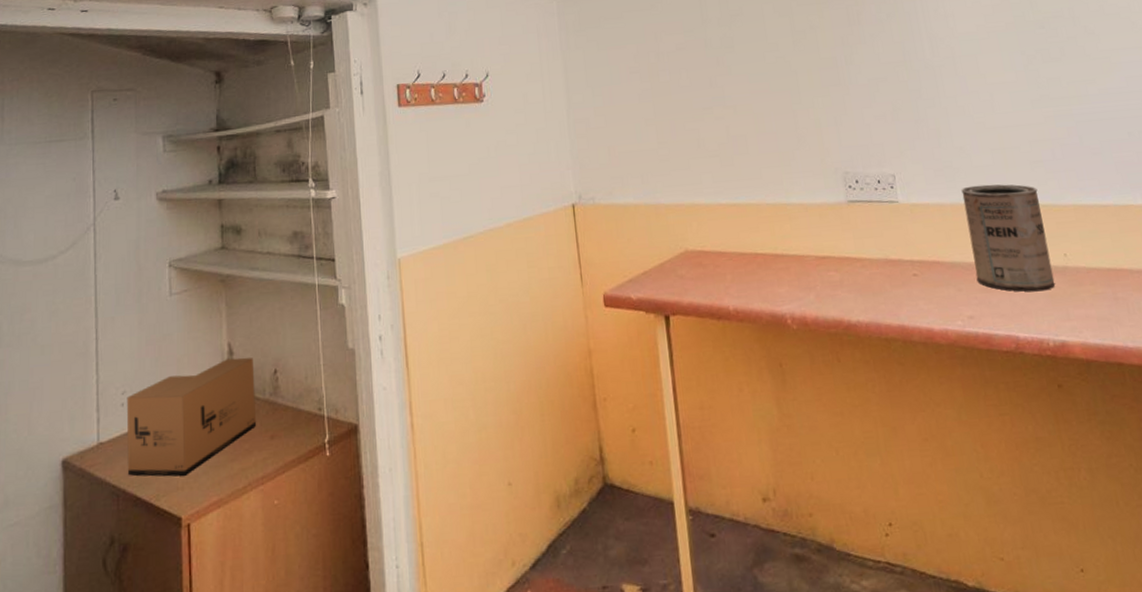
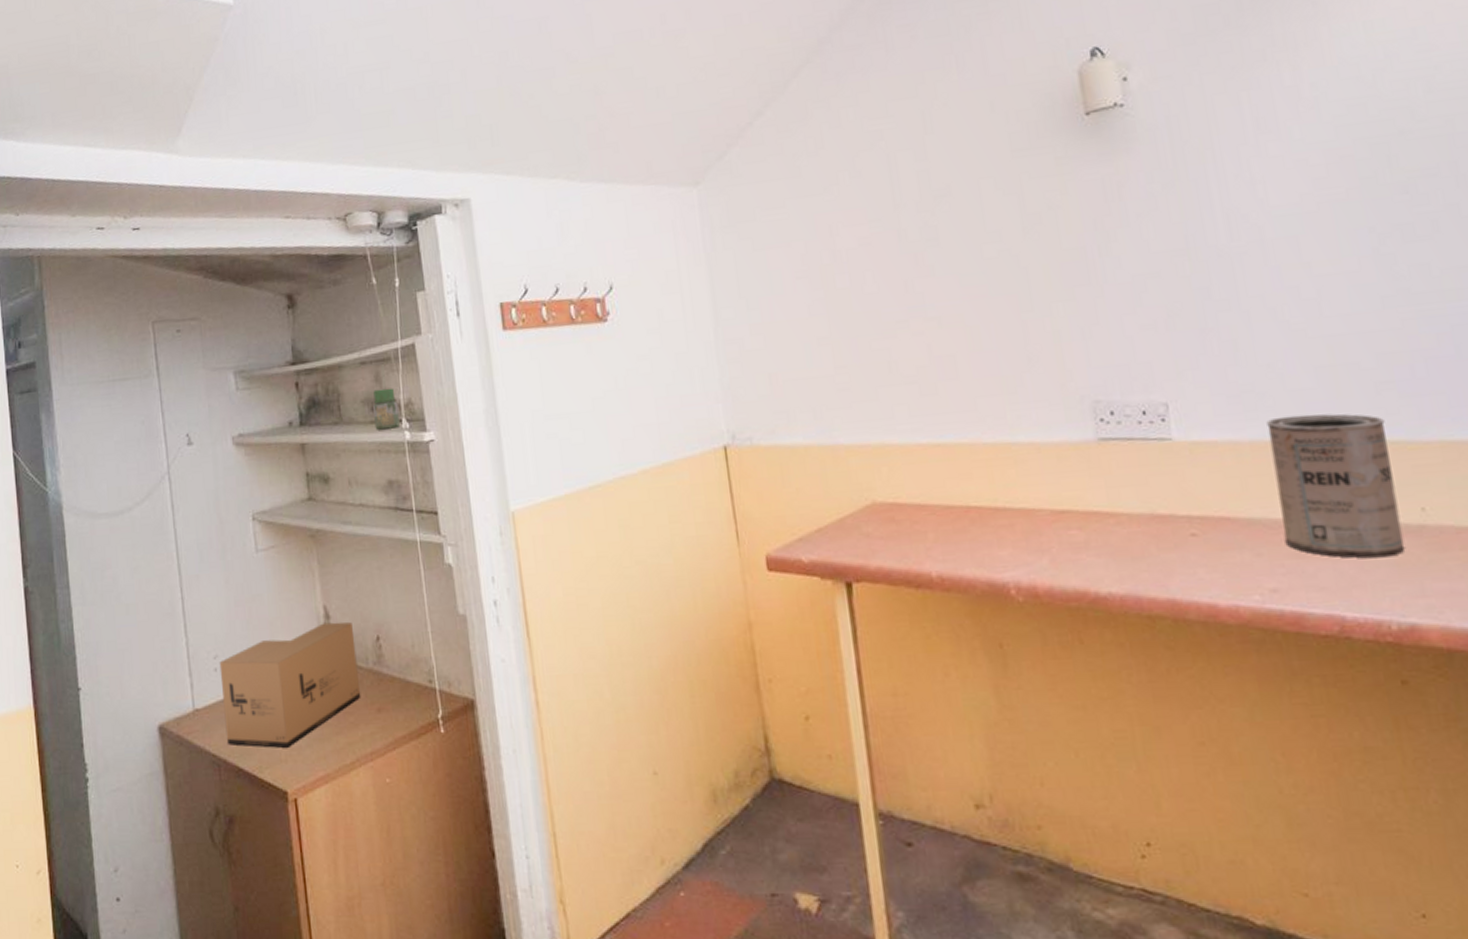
jar: none [285,152,307,188] -> present [373,388,400,430]

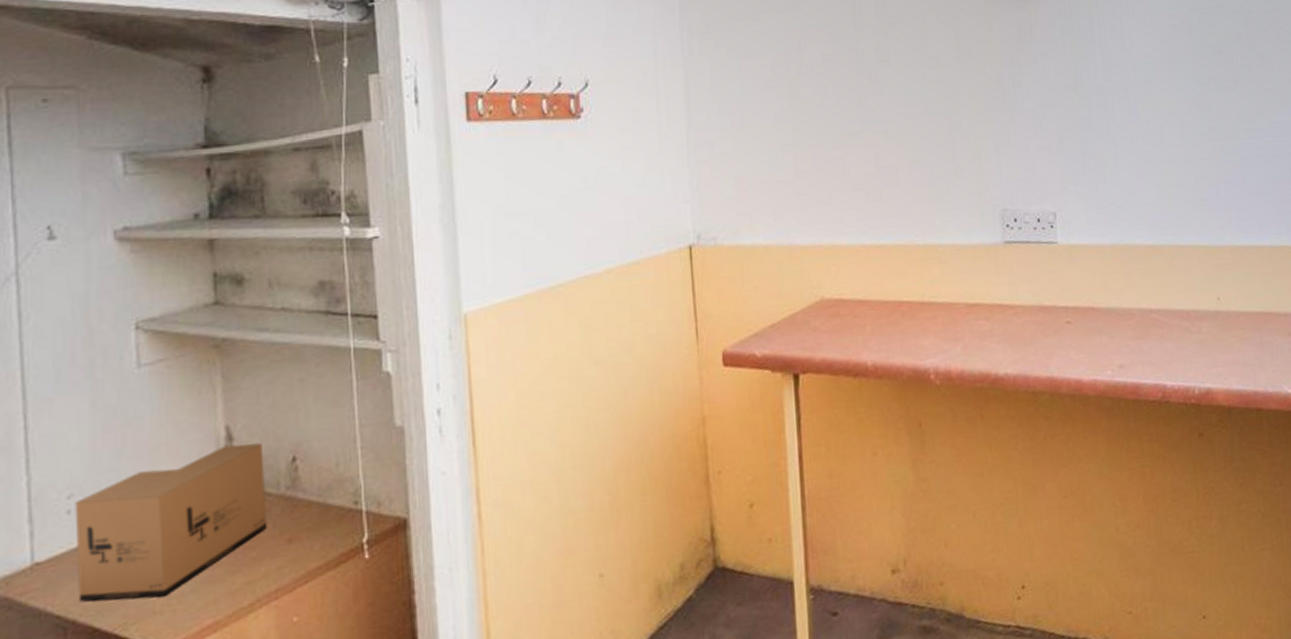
jar: present [373,388,400,430] -> none [306,178,338,225]
paint can: present [1266,413,1405,559] -> none [1122,223,1206,338]

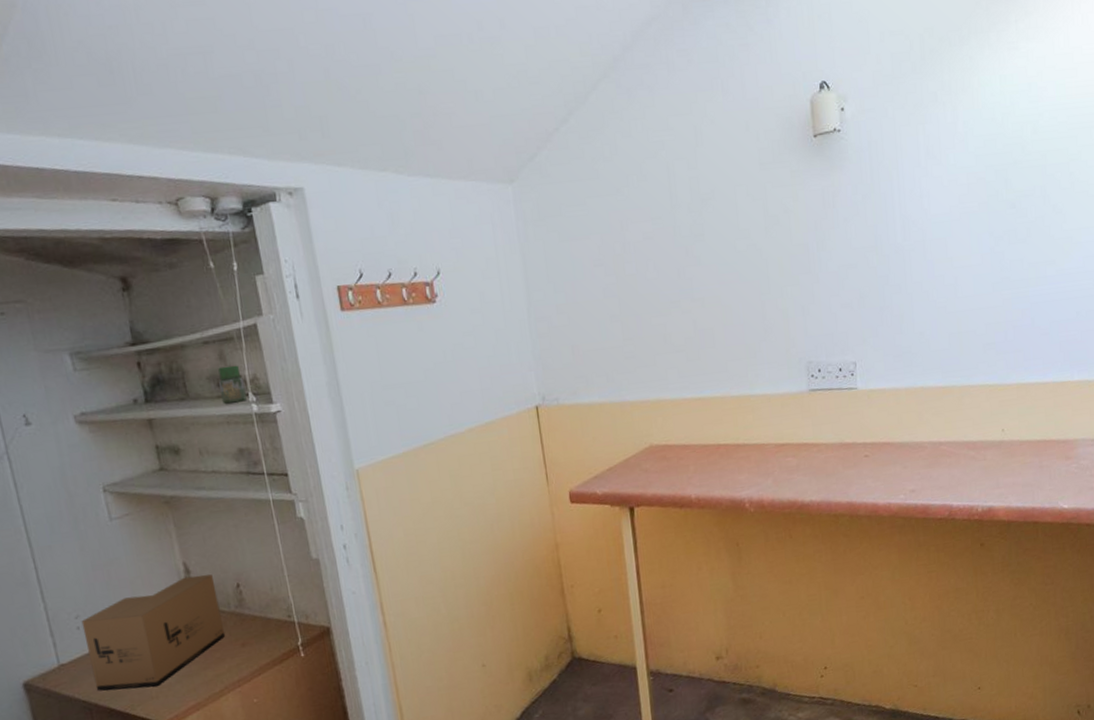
jar: none [306,178,338,225] -> present [218,365,247,404]

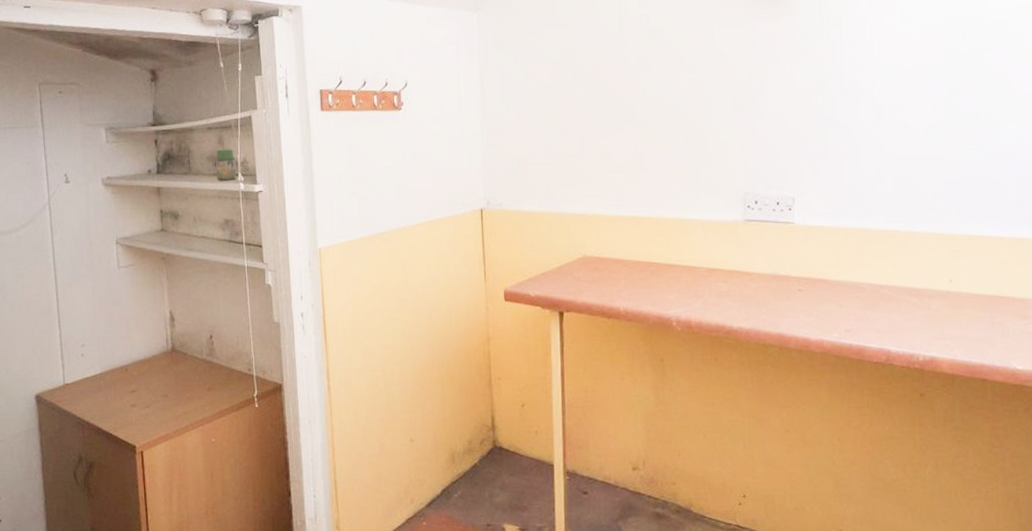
cardboard box: present [81,574,226,691] -> none [85,323,196,414]

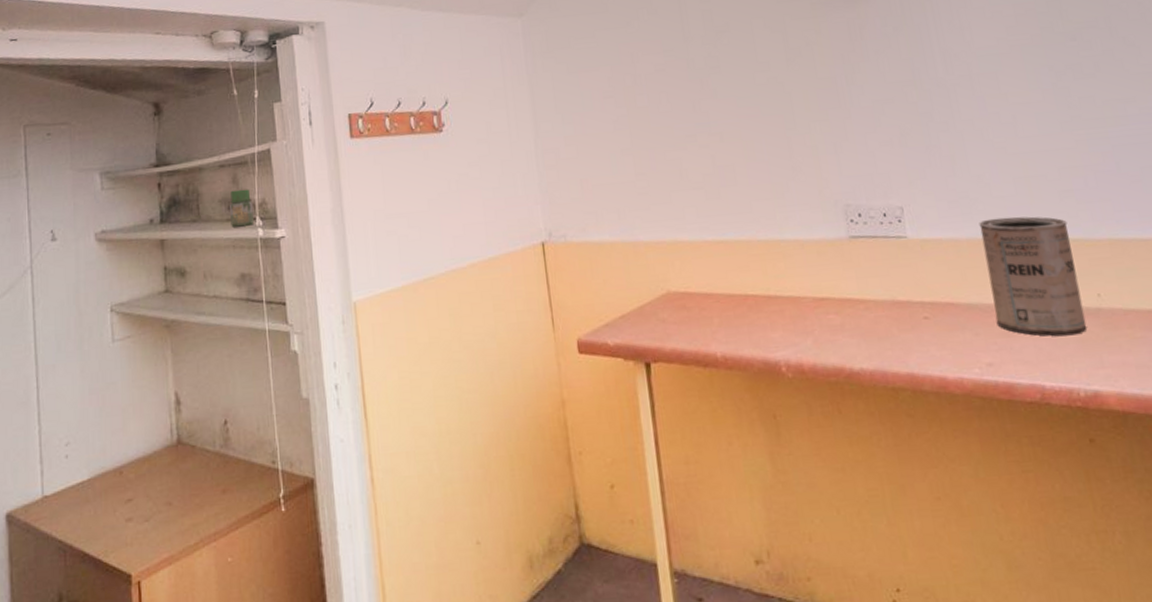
paint can: none [858,211,936,312] -> present [979,216,1087,336]

